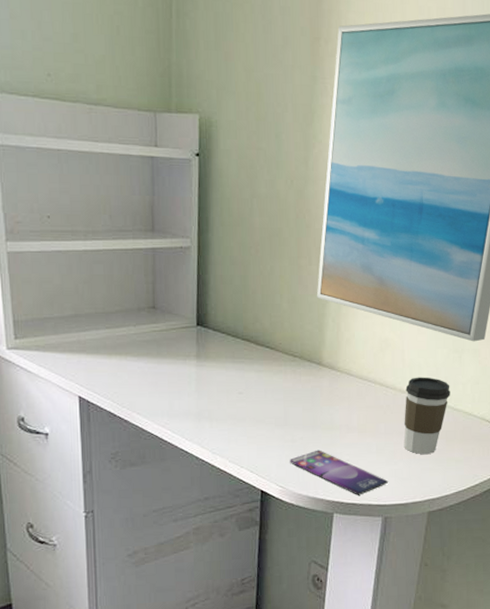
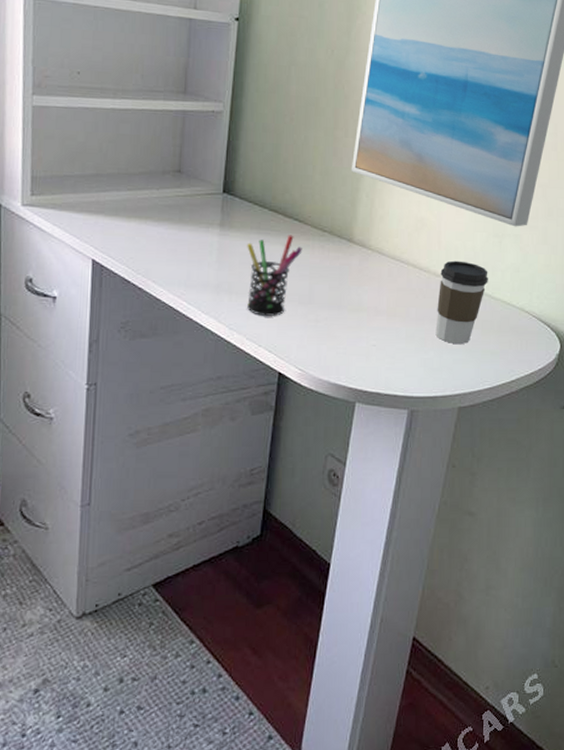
pen holder: none [223,362,276,439] -> present [247,235,302,316]
smartphone: present [290,450,388,495] -> none [312,332,416,384]

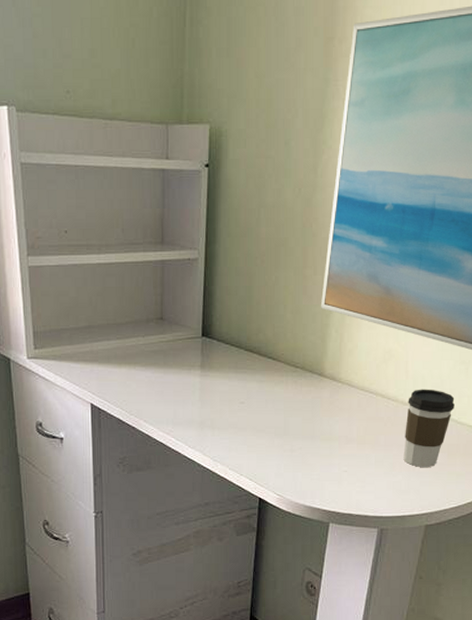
pen holder: present [247,235,302,316] -> none [226,372,277,448]

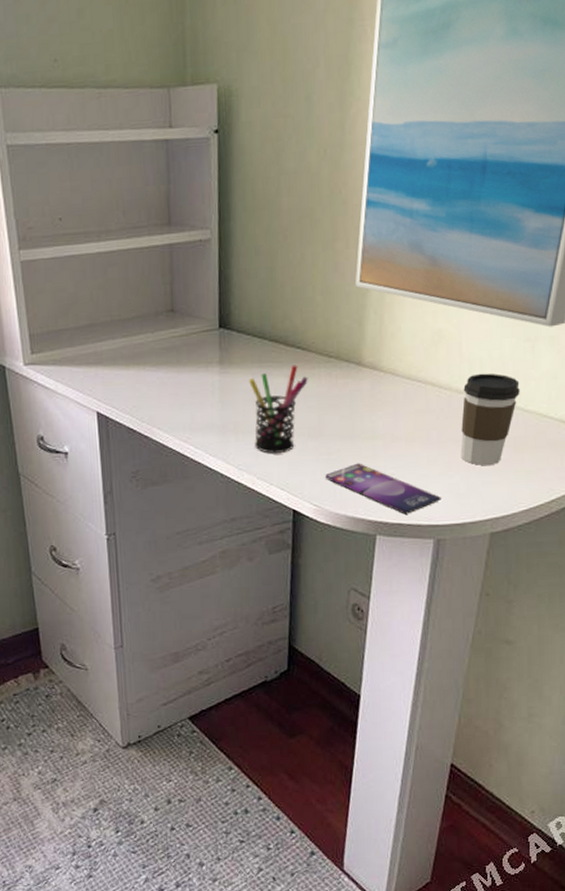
pen holder: none [226,372,277,448] -> present [249,365,308,453]
smartphone: none [288,460,385,506] -> present [325,463,441,514]

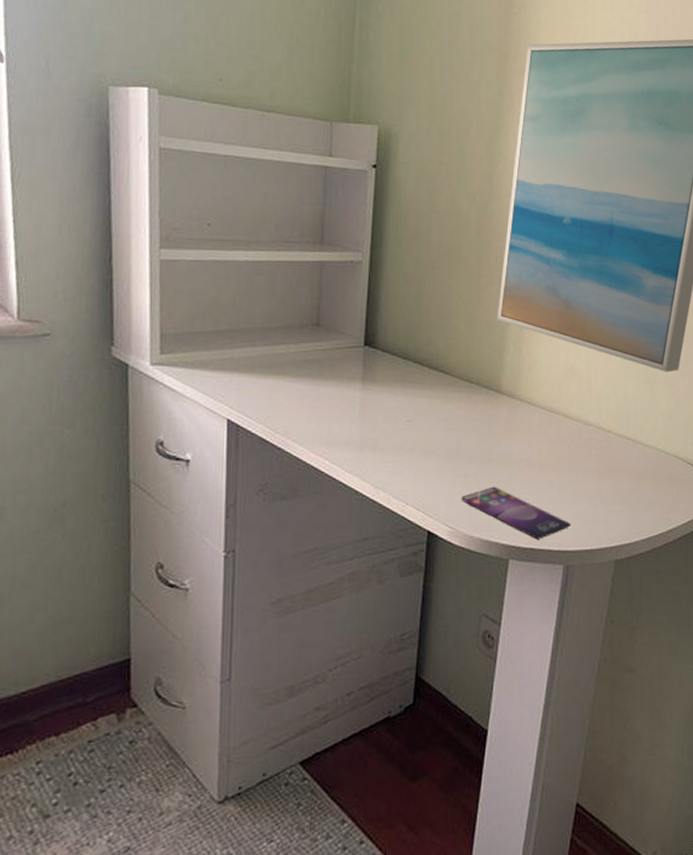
pen holder: present [249,365,308,453] -> none [391,387,449,472]
coffee cup: present [460,373,520,466] -> none [589,408,641,495]

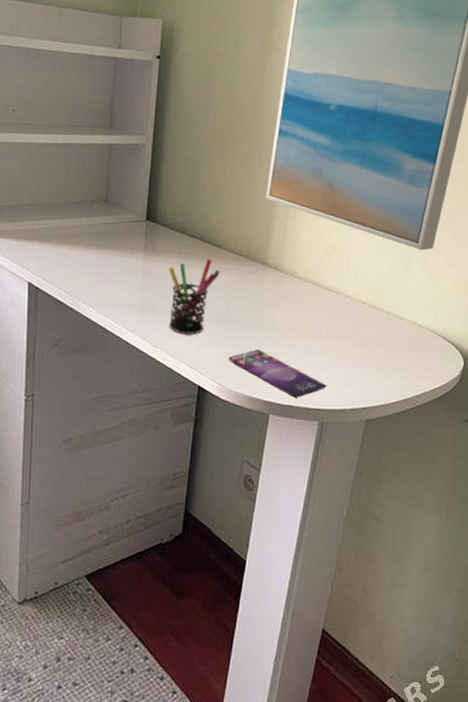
pen holder: none [391,387,449,472] -> present [169,259,220,334]

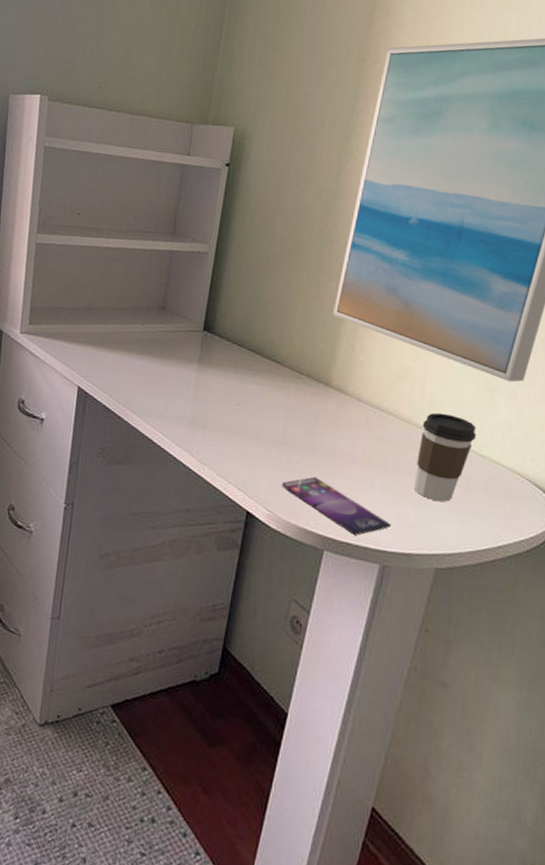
pen holder: present [169,259,220,334] -> none [220,375,278,455]
coffee cup: none [344,282,395,362] -> present [414,412,476,502]

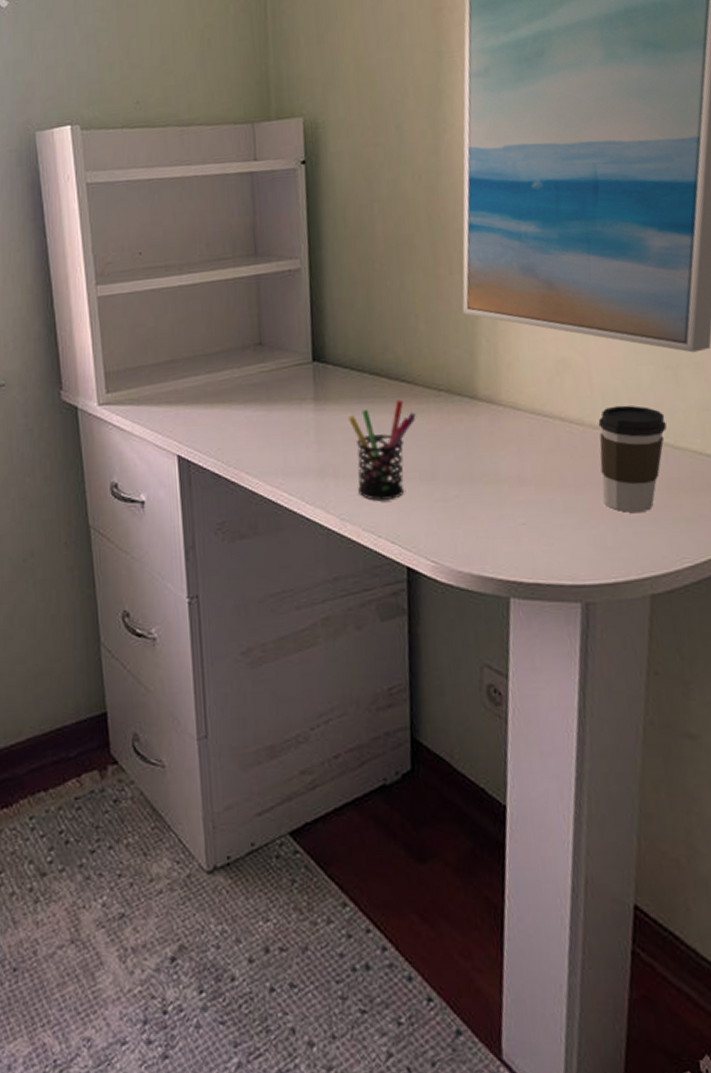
pen holder: none [220,375,278,455] -> present [348,400,416,500]
smartphone: present [282,477,391,535] -> none [443,510,585,572]

